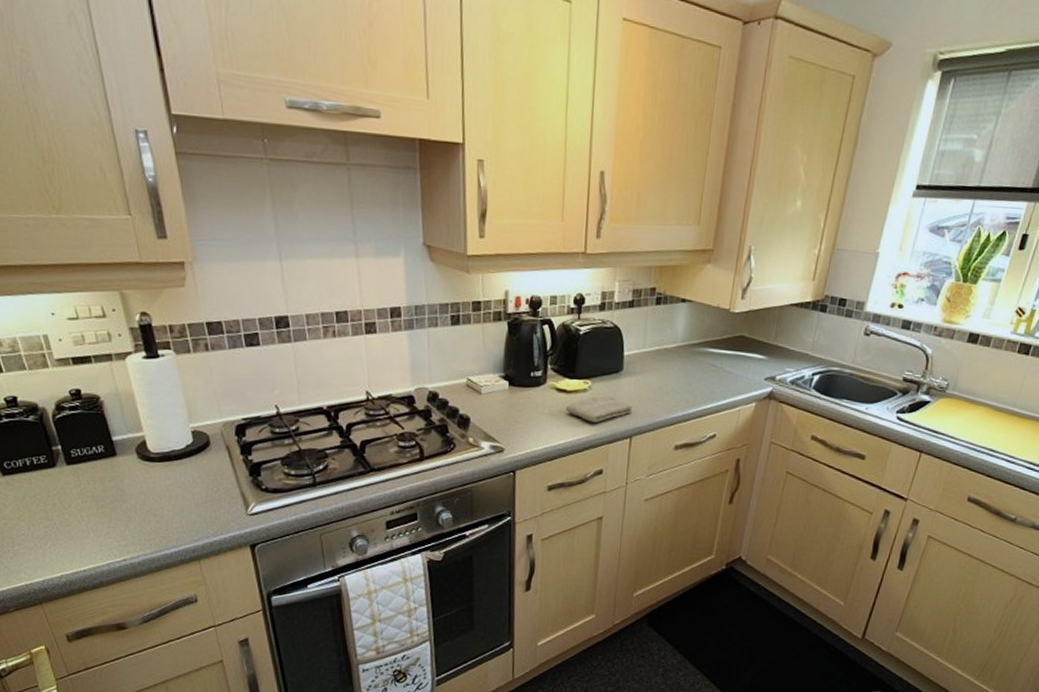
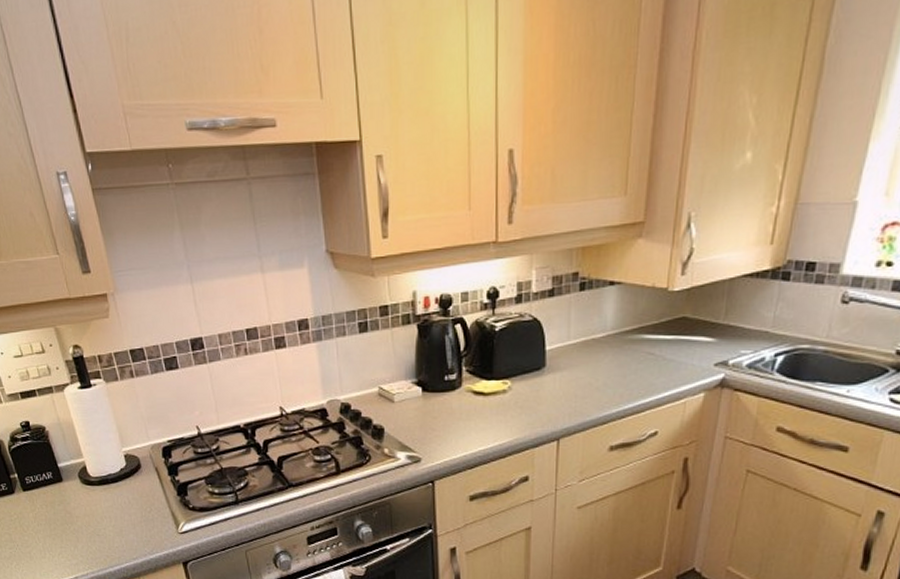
washcloth: present [565,395,633,423] -> none [484,395,559,427]

